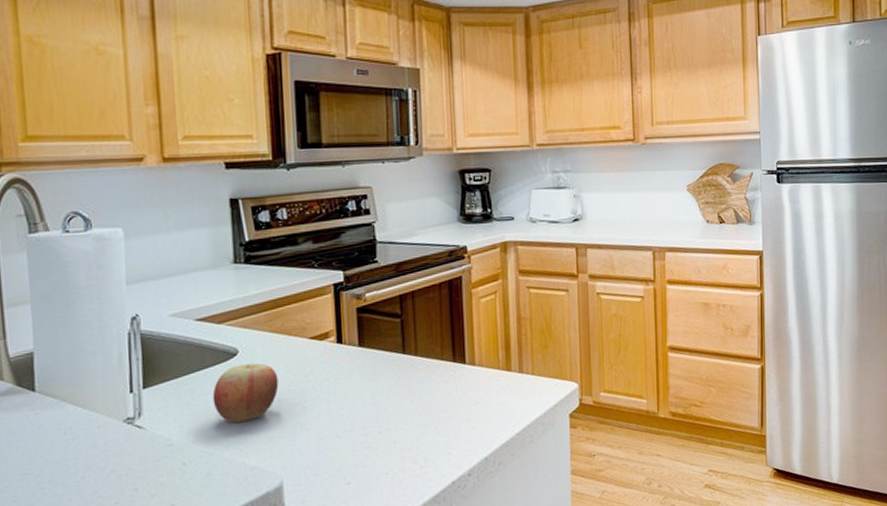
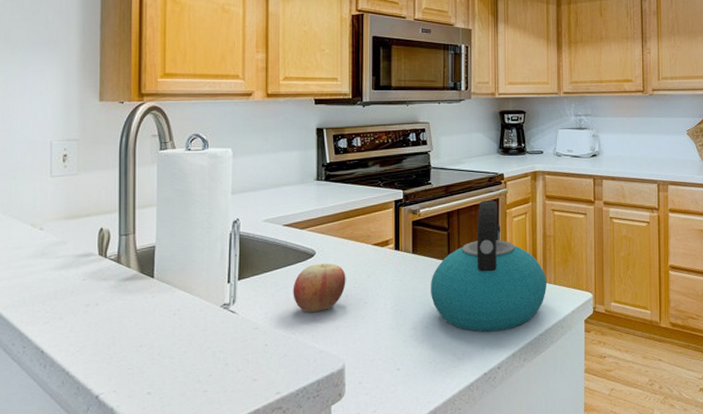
kettle: none [383,279,524,435] -> present [431,200,547,332]

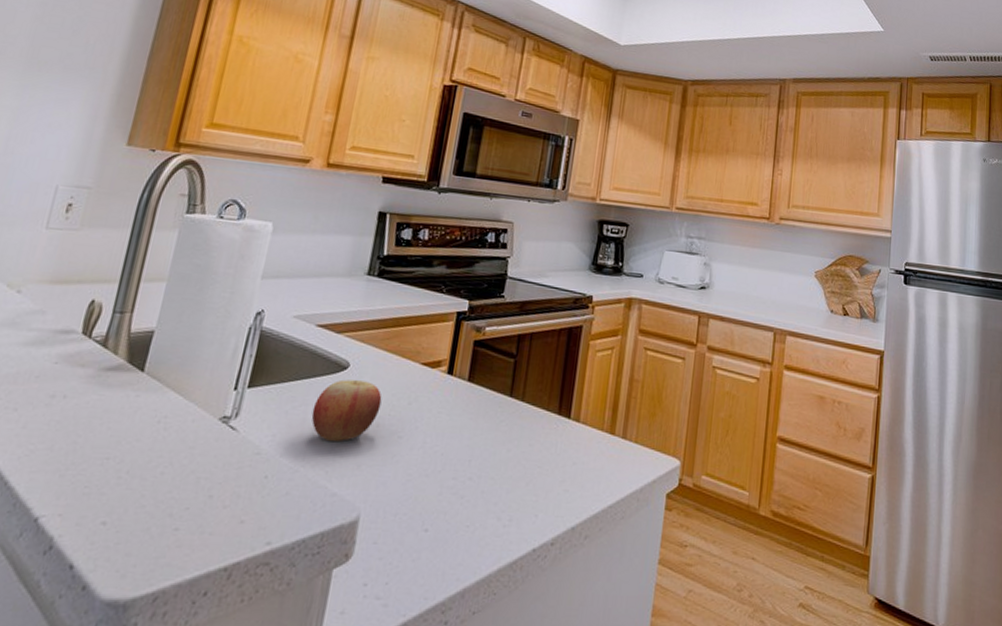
kettle: present [431,200,547,332] -> none [482,326,627,496]

